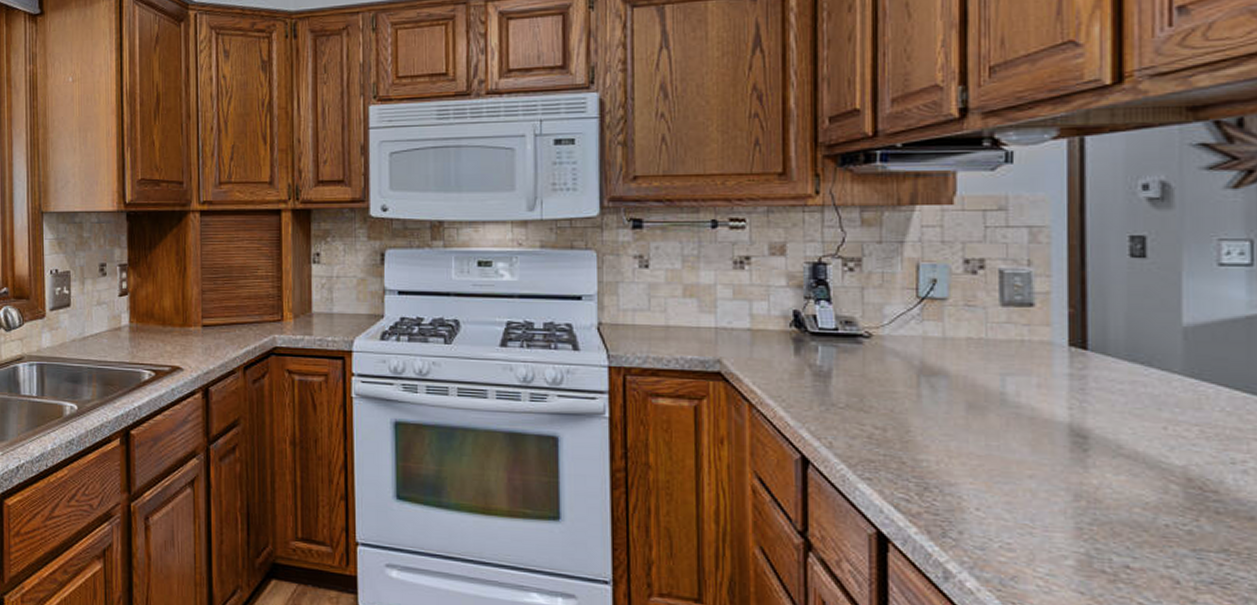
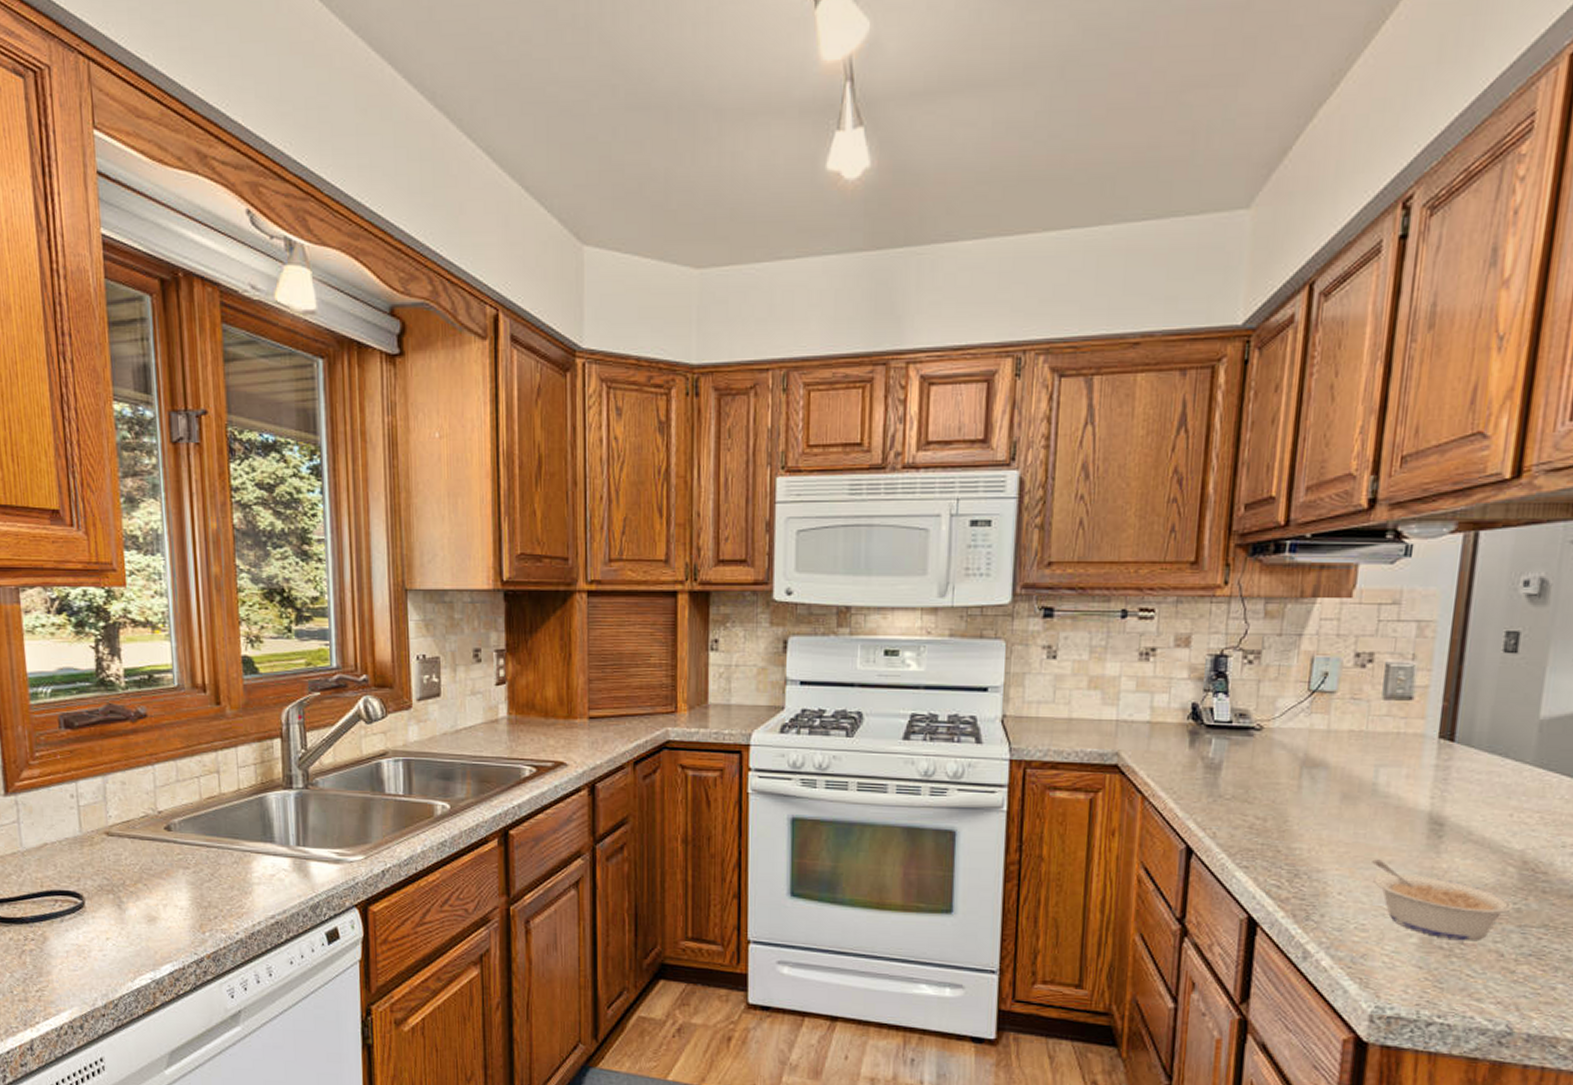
legume: none [1010,473,1183,566] -> present [1372,859,1514,942]

